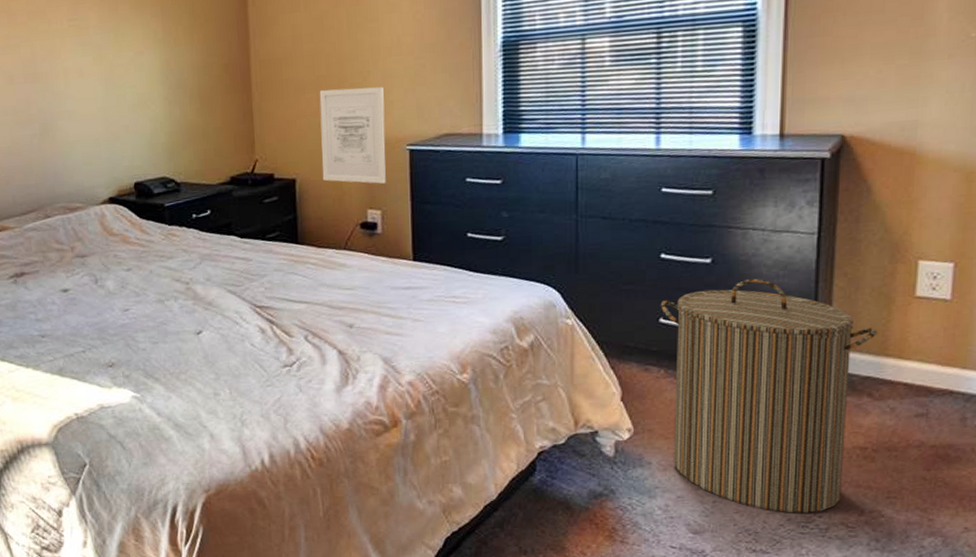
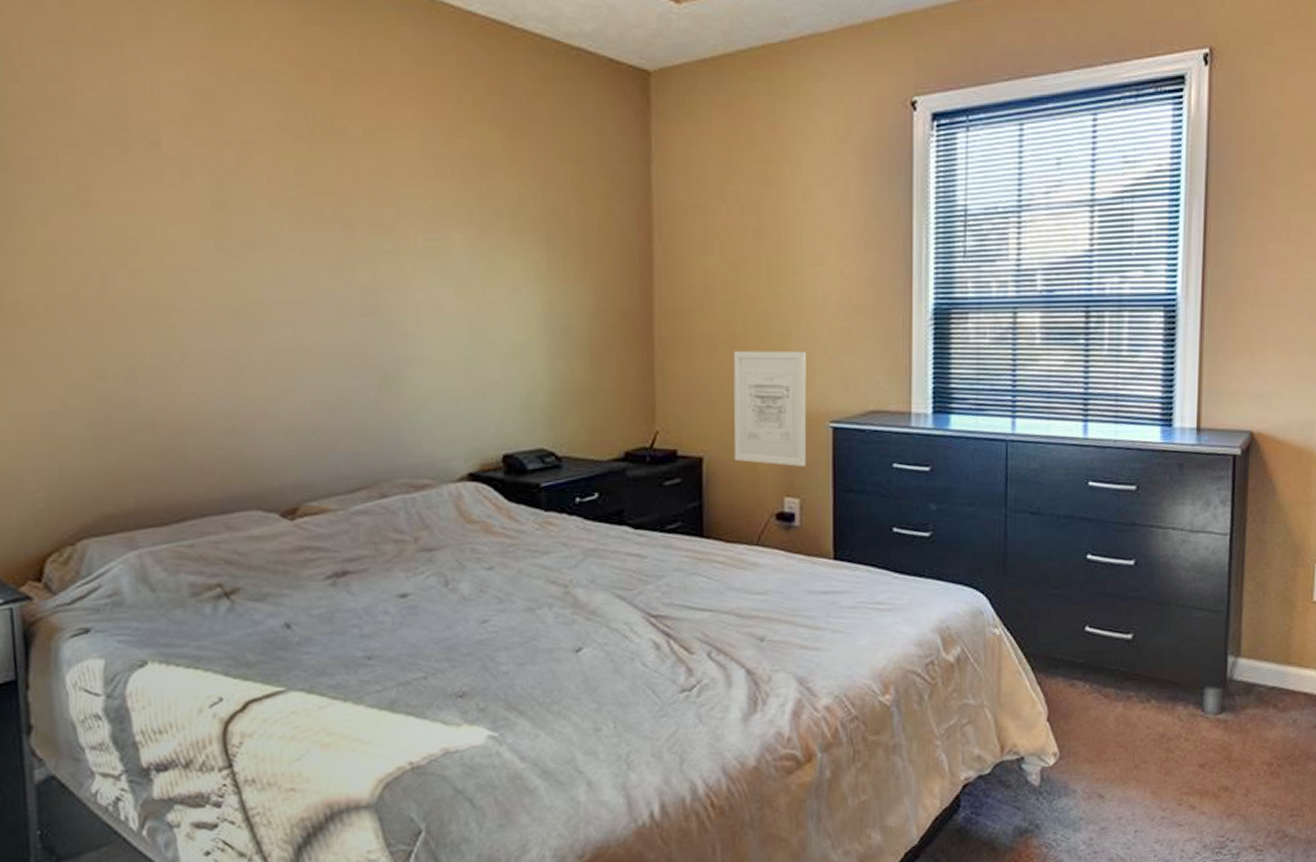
laundry hamper: present [660,278,877,513] -> none [1086,582,1281,839]

